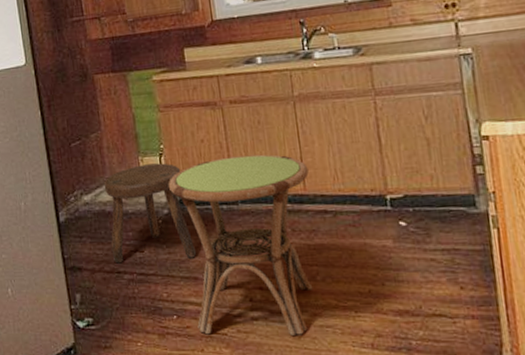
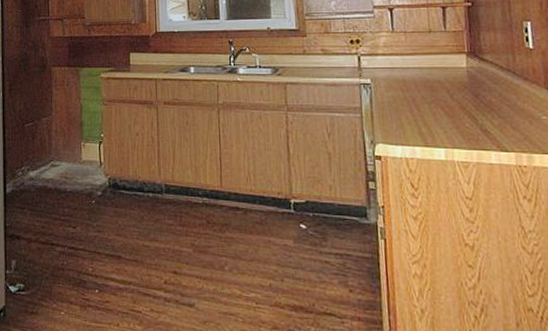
stool: present [104,163,197,264] -> none [48,149,122,238]
side table: present [168,154,313,335] -> none [104,151,226,320]

